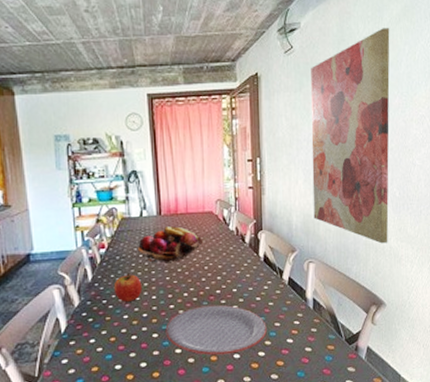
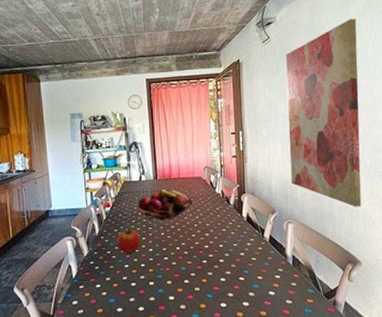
plate: present [165,304,267,356] -> none [160,258,250,304]

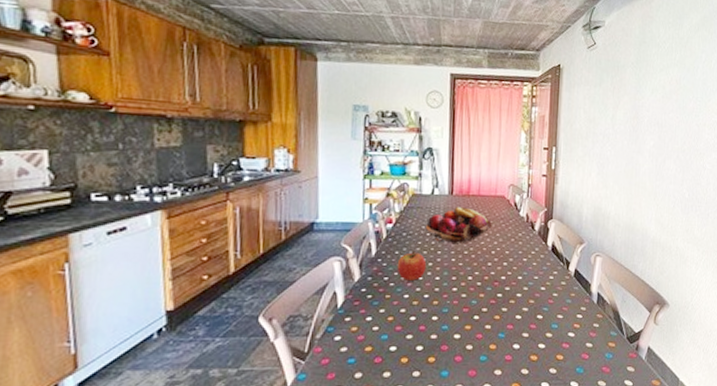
wall art: present [286,18,362,207] -> none [604,34,689,243]

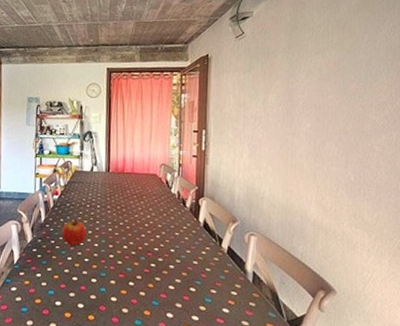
fruit basket: present [426,207,492,243] -> none [86,183,145,215]

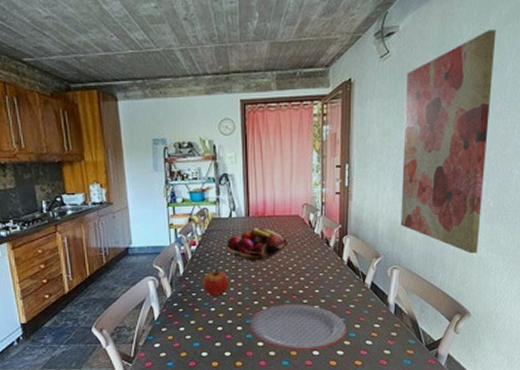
fruit basket: none [86,183,145,215] -> present [226,228,288,261]
plate: none [103,260,202,313] -> present [249,304,347,351]
wall art: none [257,16,347,228] -> present [400,28,497,254]

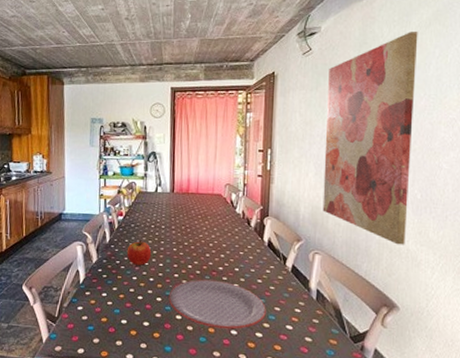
fruit basket: present [226,228,288,261] -> none [151,203,210,235]

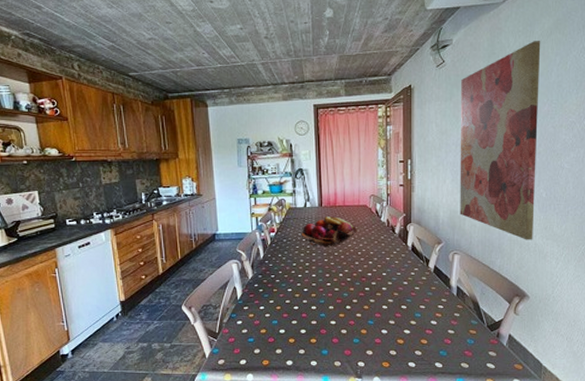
apple: present [126,240,152,266] -> none [280,254,304,278]
fruit basket: none [151,203,210,235] -> present [302,216,357,246]
plate: present [168,279,266,330] -> none [323,285,412,329]

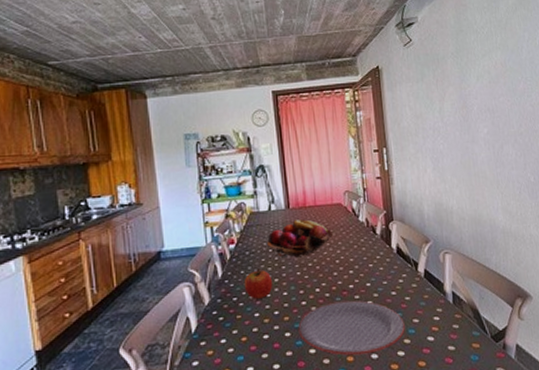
apple: none [280,254,304,278] -> present [243,268,273,299]
plate: none [323,285,412,329] -> present [298,300,405,356]
wall art: present [460,40,541,240] -> none [431,16,528,232]

